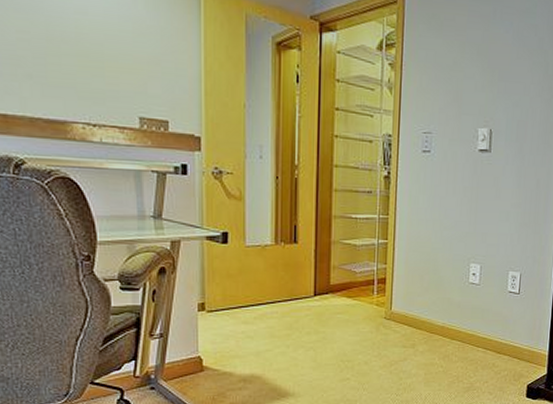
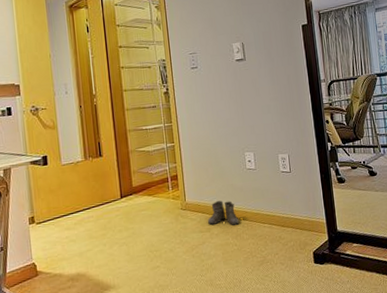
boots: none [413,315,451,346] -> present [207,201,240,226]

